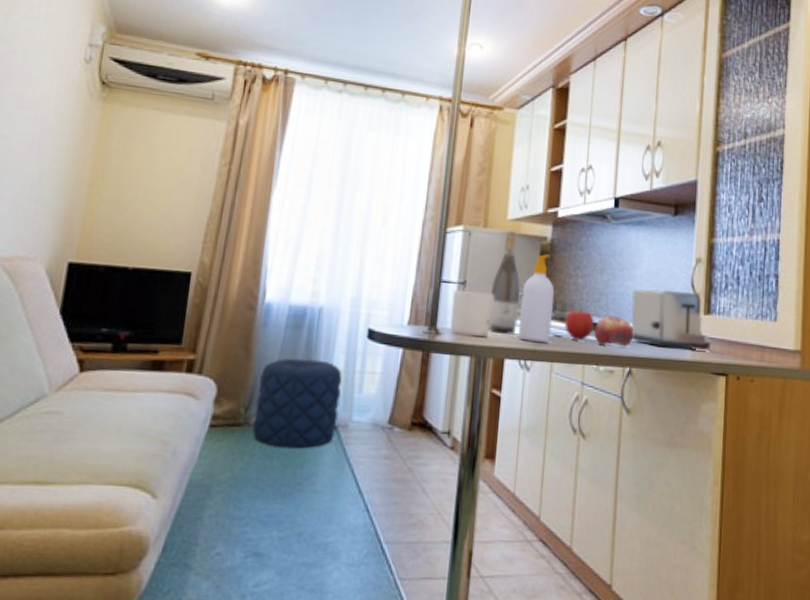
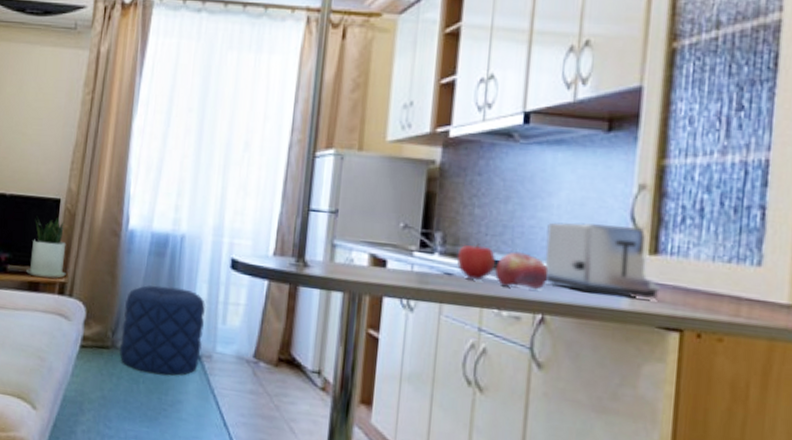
planter: none [148,290,197,356] -> present [25,216,66,279]
mug: present [450,290,495,337] -> none [320,220,372,272]
wine bottle: present [488,230,522,336] -> none [364,153,404,272]
soap bottle: present [517,254,555,342] -> none [399,180,445,281]

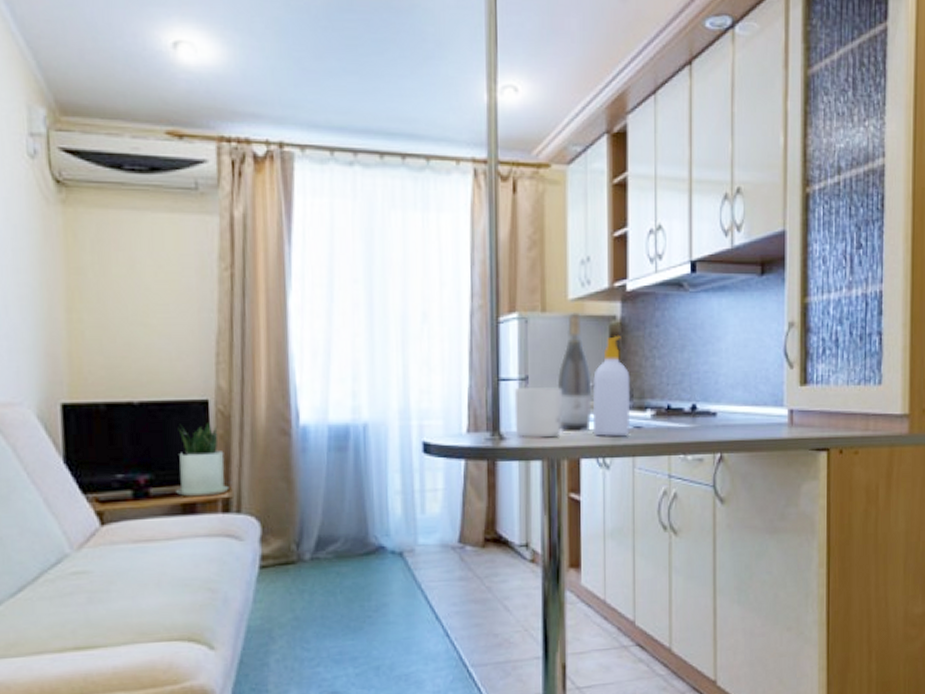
pouf: present [120,285,205,375] -> none [307,482,402,582]
mug: none [320,220,372,272] -> present [514,386,563,439]
wine bottle: none [364,153,404,272] -> present [557,313,592,433]
soap bottle: none [399,180,445,281] -> present [592,336,631,437]
fruit: present [456,242,497,281] -> none [643,392,679,430]
fruit: present [494,251,549,290] -> none [677,397,723,432]
toaster: present [544,222,662,300] -> none [719,361,812,427]

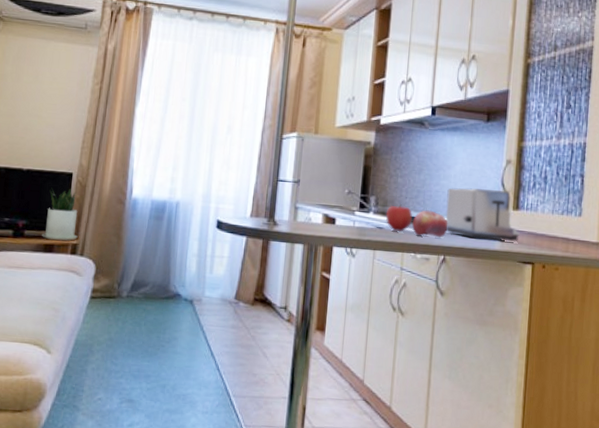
mug: present [514,386,563,439] -> none [286,188,325,228]
wine bottle: present [557,313,592,433] -> none [319,136,348,227]
soap bottle: present [592,336,631,437] -> none [344,157,378,233]
fruit: none [643,392,679,430] -> present [385,203,413,232]
fruit: none [677,397,723,432] -> present [411,210,448,238]
toaster: none [719,361,812,427] -> present [445,188,521,242]

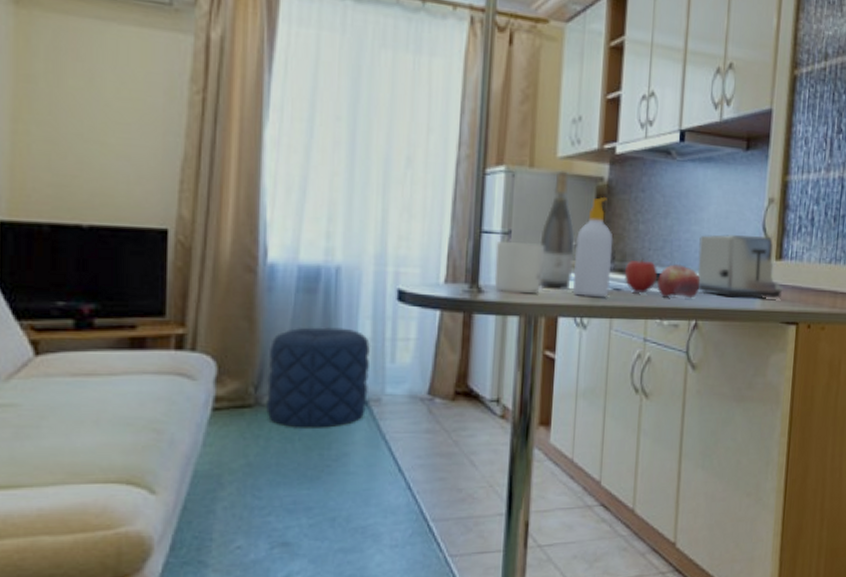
planter: present [41,187,78,241] -> none [123,252,185,331]
pouf: none [124,244,196,317] -> present [266,327,370,428]
mug: none [286,188,325,228] -> present [494,242,545,294]
wine bottle: none [319,136,348,227] -> present [539,170,575,291]
soap bottle: none [344,157,378,233] -> present [572,197,614,298]

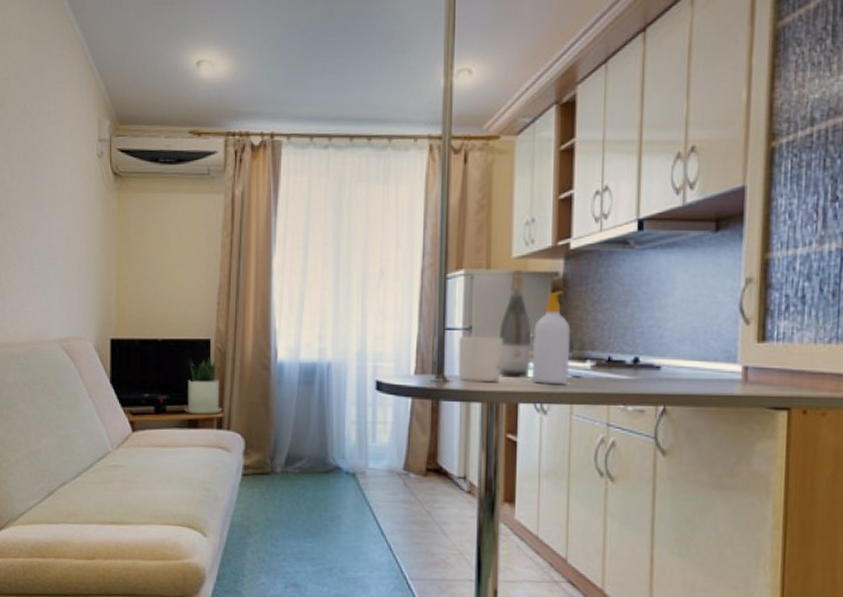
planter: none [123,252,185,331] -> present [183,356,223,415]
pouf: present [266,327,370,428] -> none [280,412,355,494]
fruit: present [624,257,659,294] -> none [583,345,620,381]
fruit: present [656,264,701,299] -> none [618,351,668,384]
toaster: present [697,234,784,299] -> none [663,317,770,383]

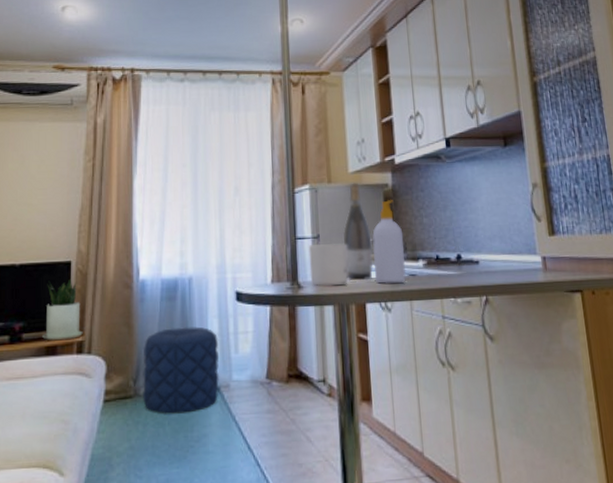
pouf: none [280,412,355,494] -> present [143,326,219,414]

